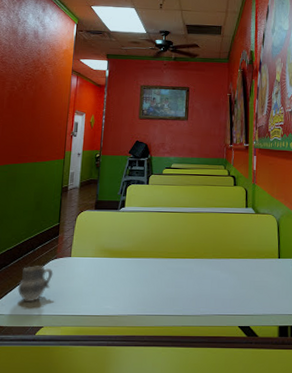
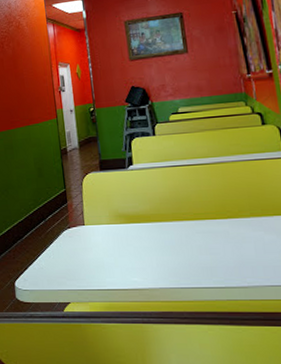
cup: present [17,266,53,302] -> none [36,237,70,277]

